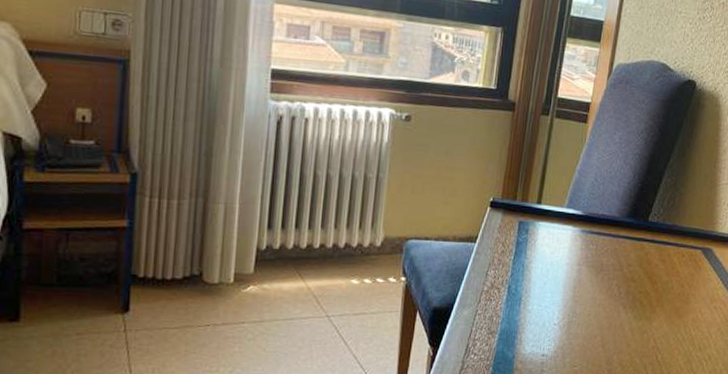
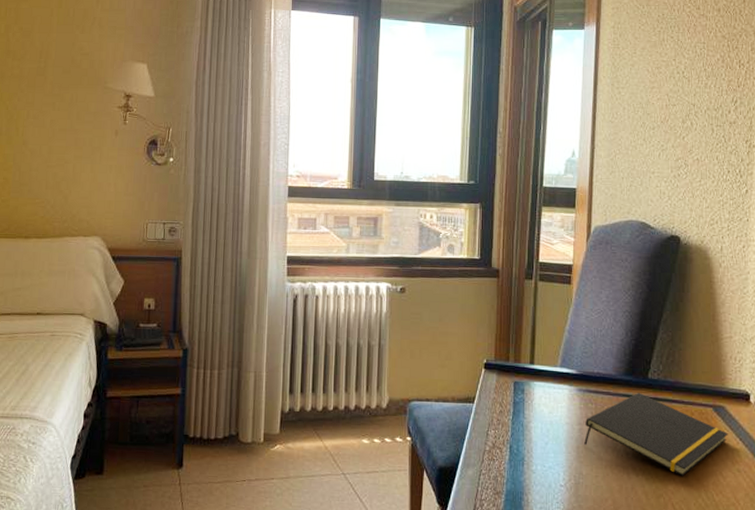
notepad: none [581,235,711,313] -> present [584,393,728,476]

